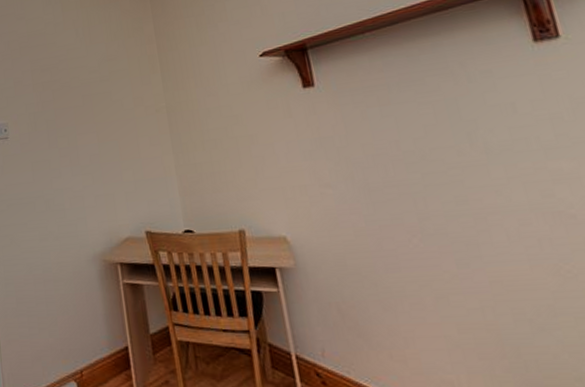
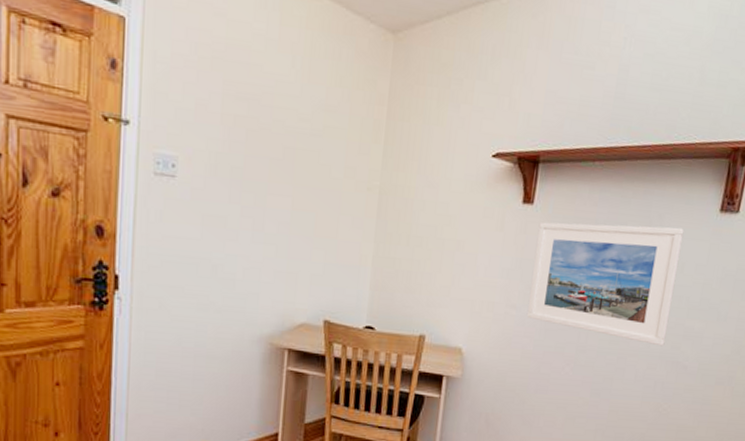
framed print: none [327,68,531,198] -> present [526,222,685,346]

